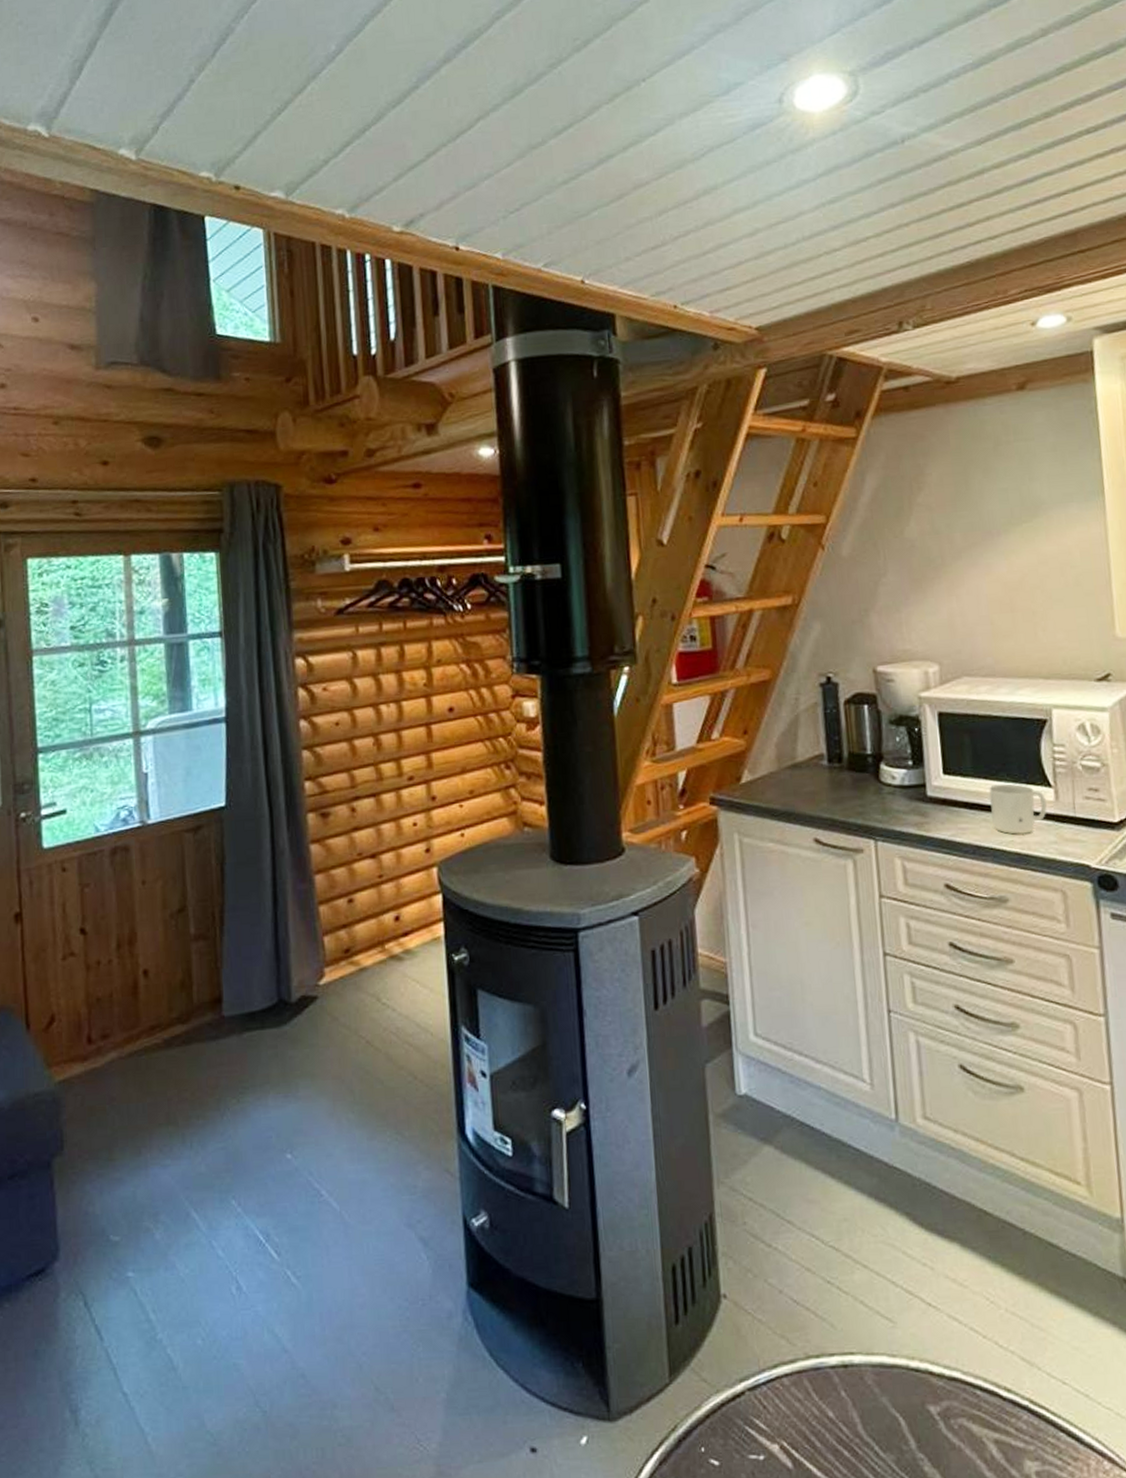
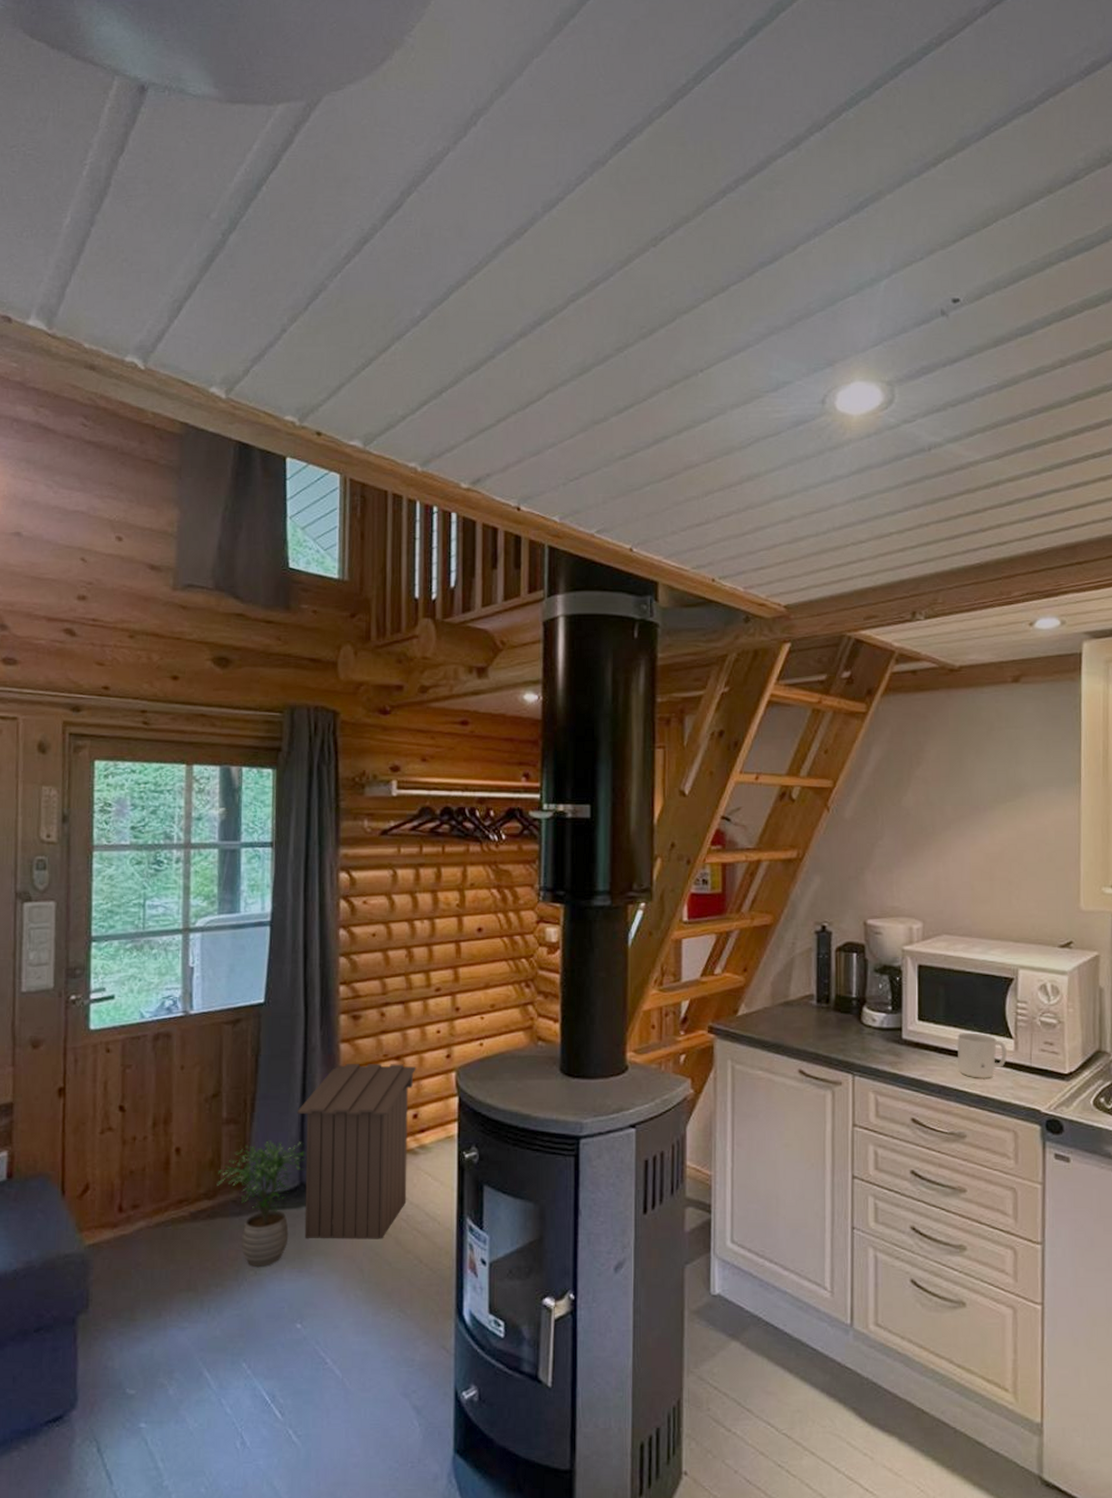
potted plant: none [189,954,283,1095] -> present [217,1140,307,1268]
wooden box: none [269,862,395,1060] -> present [297,1063,417,1239]

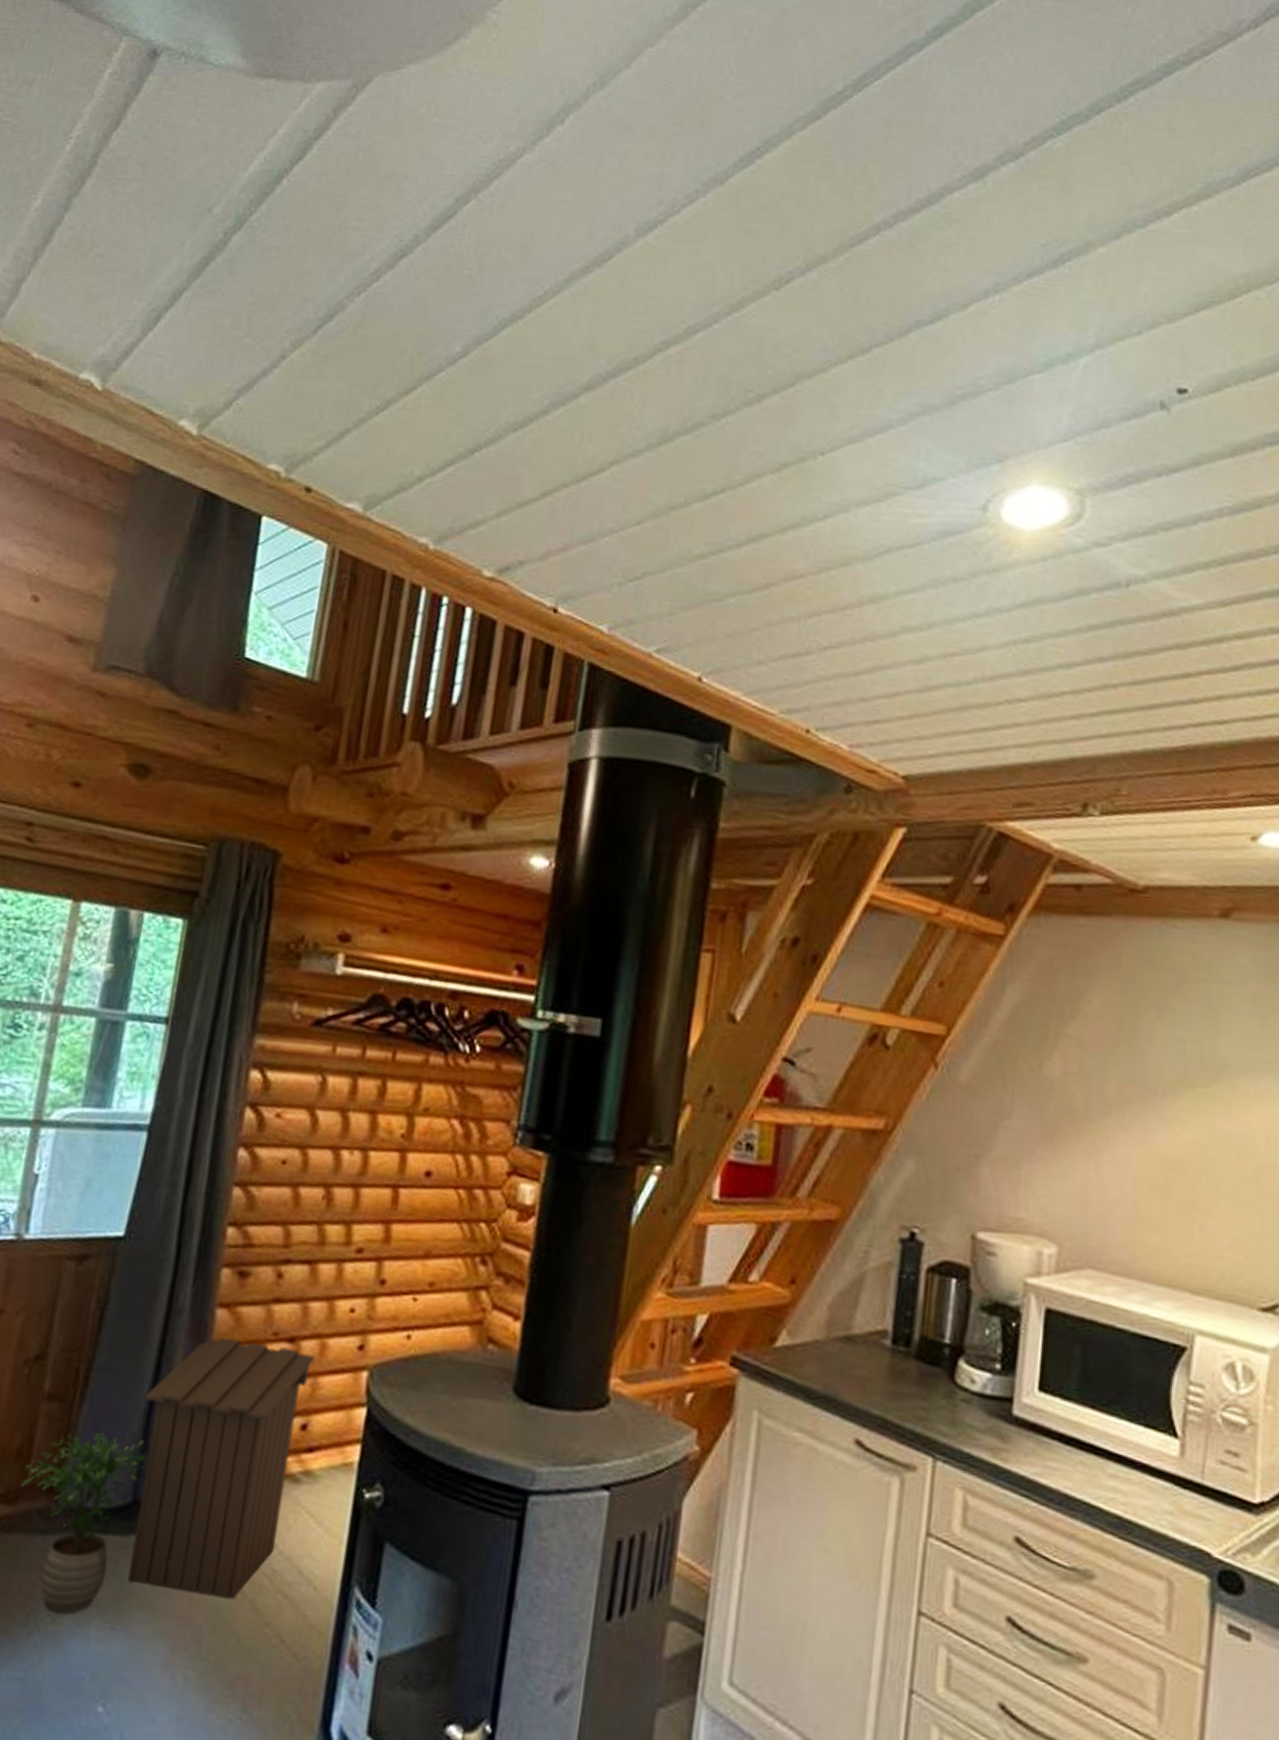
mug: present [957,1032,1007,1078] -> none [1092,1418,1167,1494]

